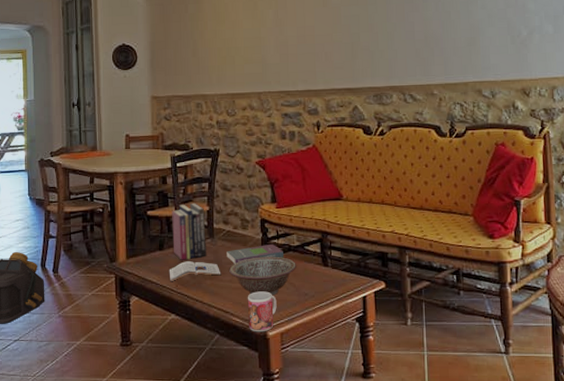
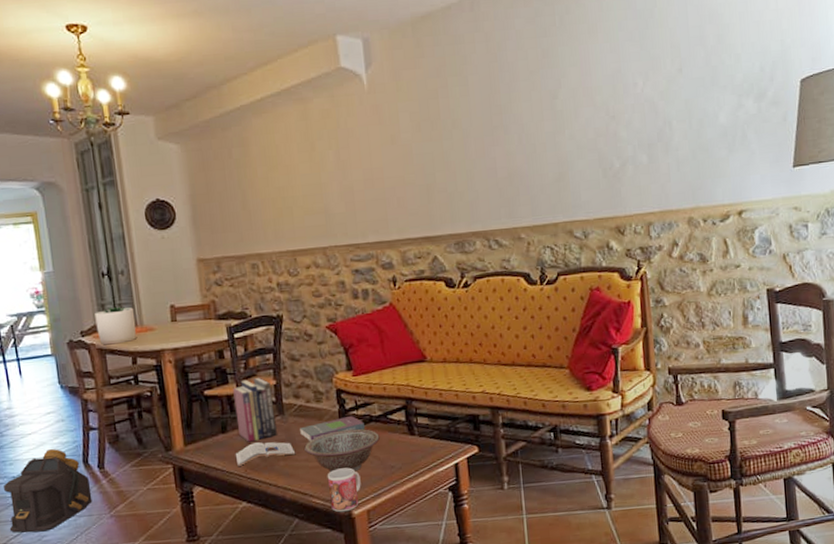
planter: none [63,132,96,165] -> present [94,306,137,345]

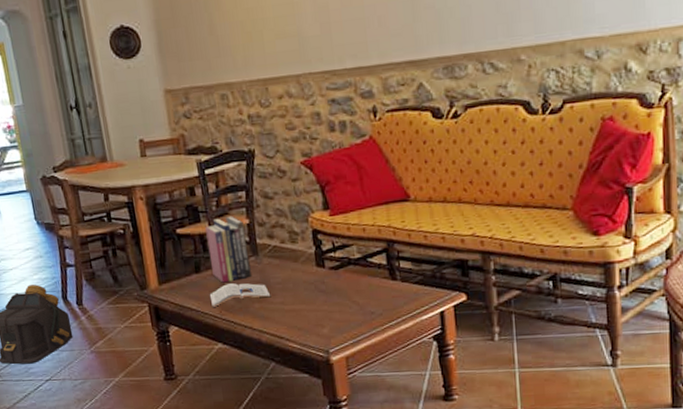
planter: present [94,306,137,345] -> none [65,141,107,181]
books: present [300,415,366,441] -> none [275,257,344,283]
decorative bowl: present [304,428,380,473] -> none [279,271,359,317]
mug: present [327,467,361,513] -> none [303,312,340,358]

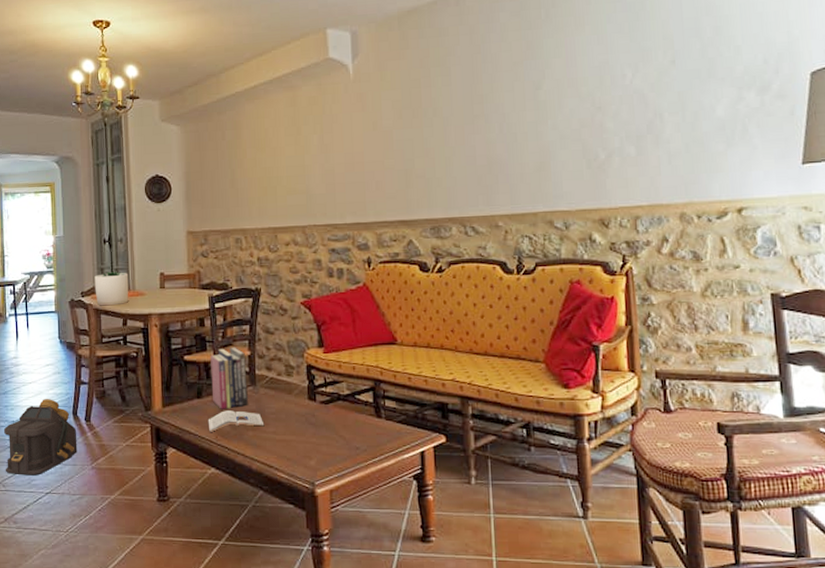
planter: none [65,141,107,181] -> present [94,271,129,306]

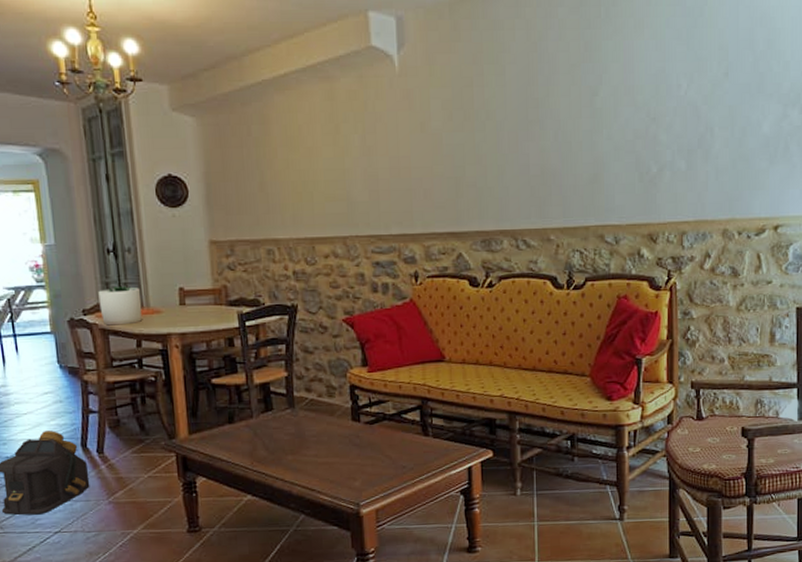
magazine: present [208,410,265,433] -> none [241,435,305,459]
books: present [210,347,248,409] -> none [242,368,286,434]

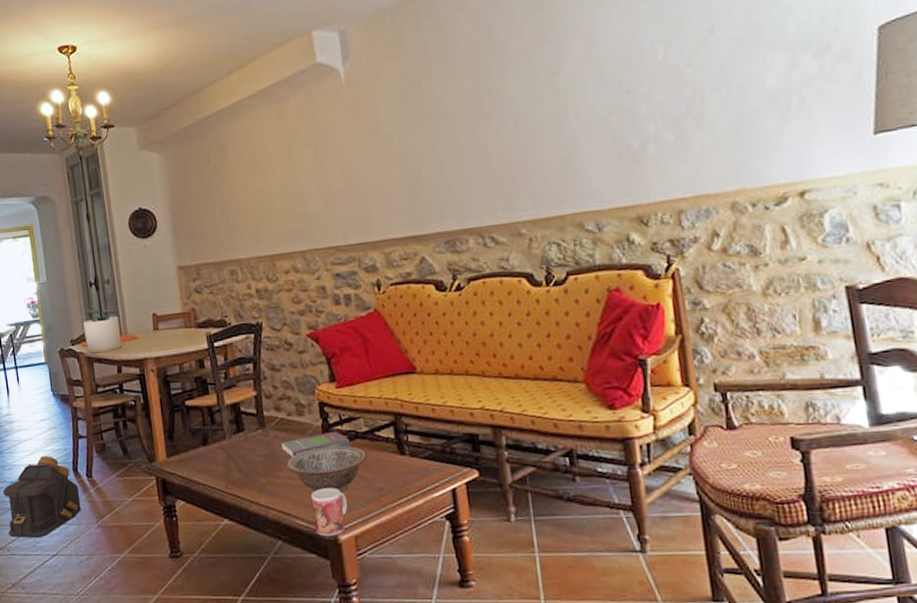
books: none [310,412,379,436] -> present [281,430,351,457]
decorative bowl: none [314,426,393,470] -> present [286,445,367,493]
mug: none [336,465,371,511] -> present [310,488,348,537]

